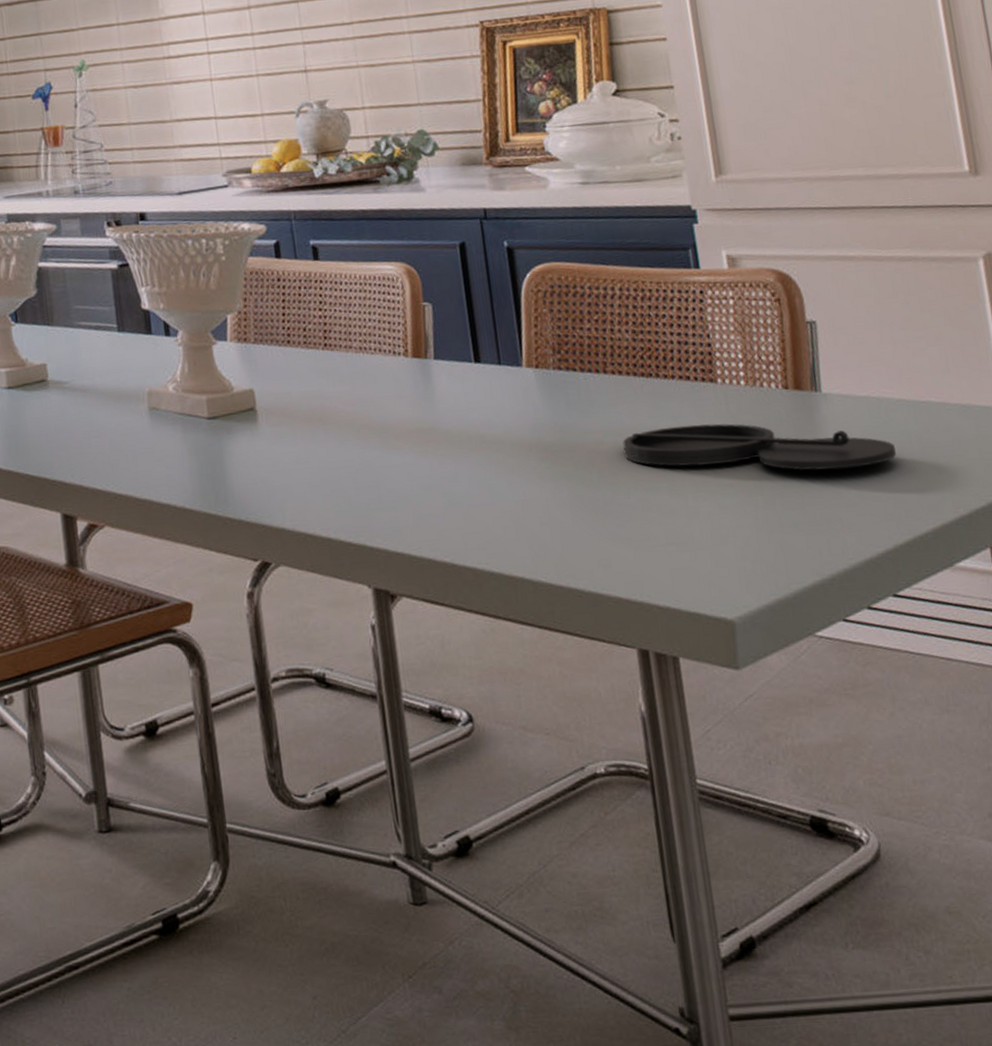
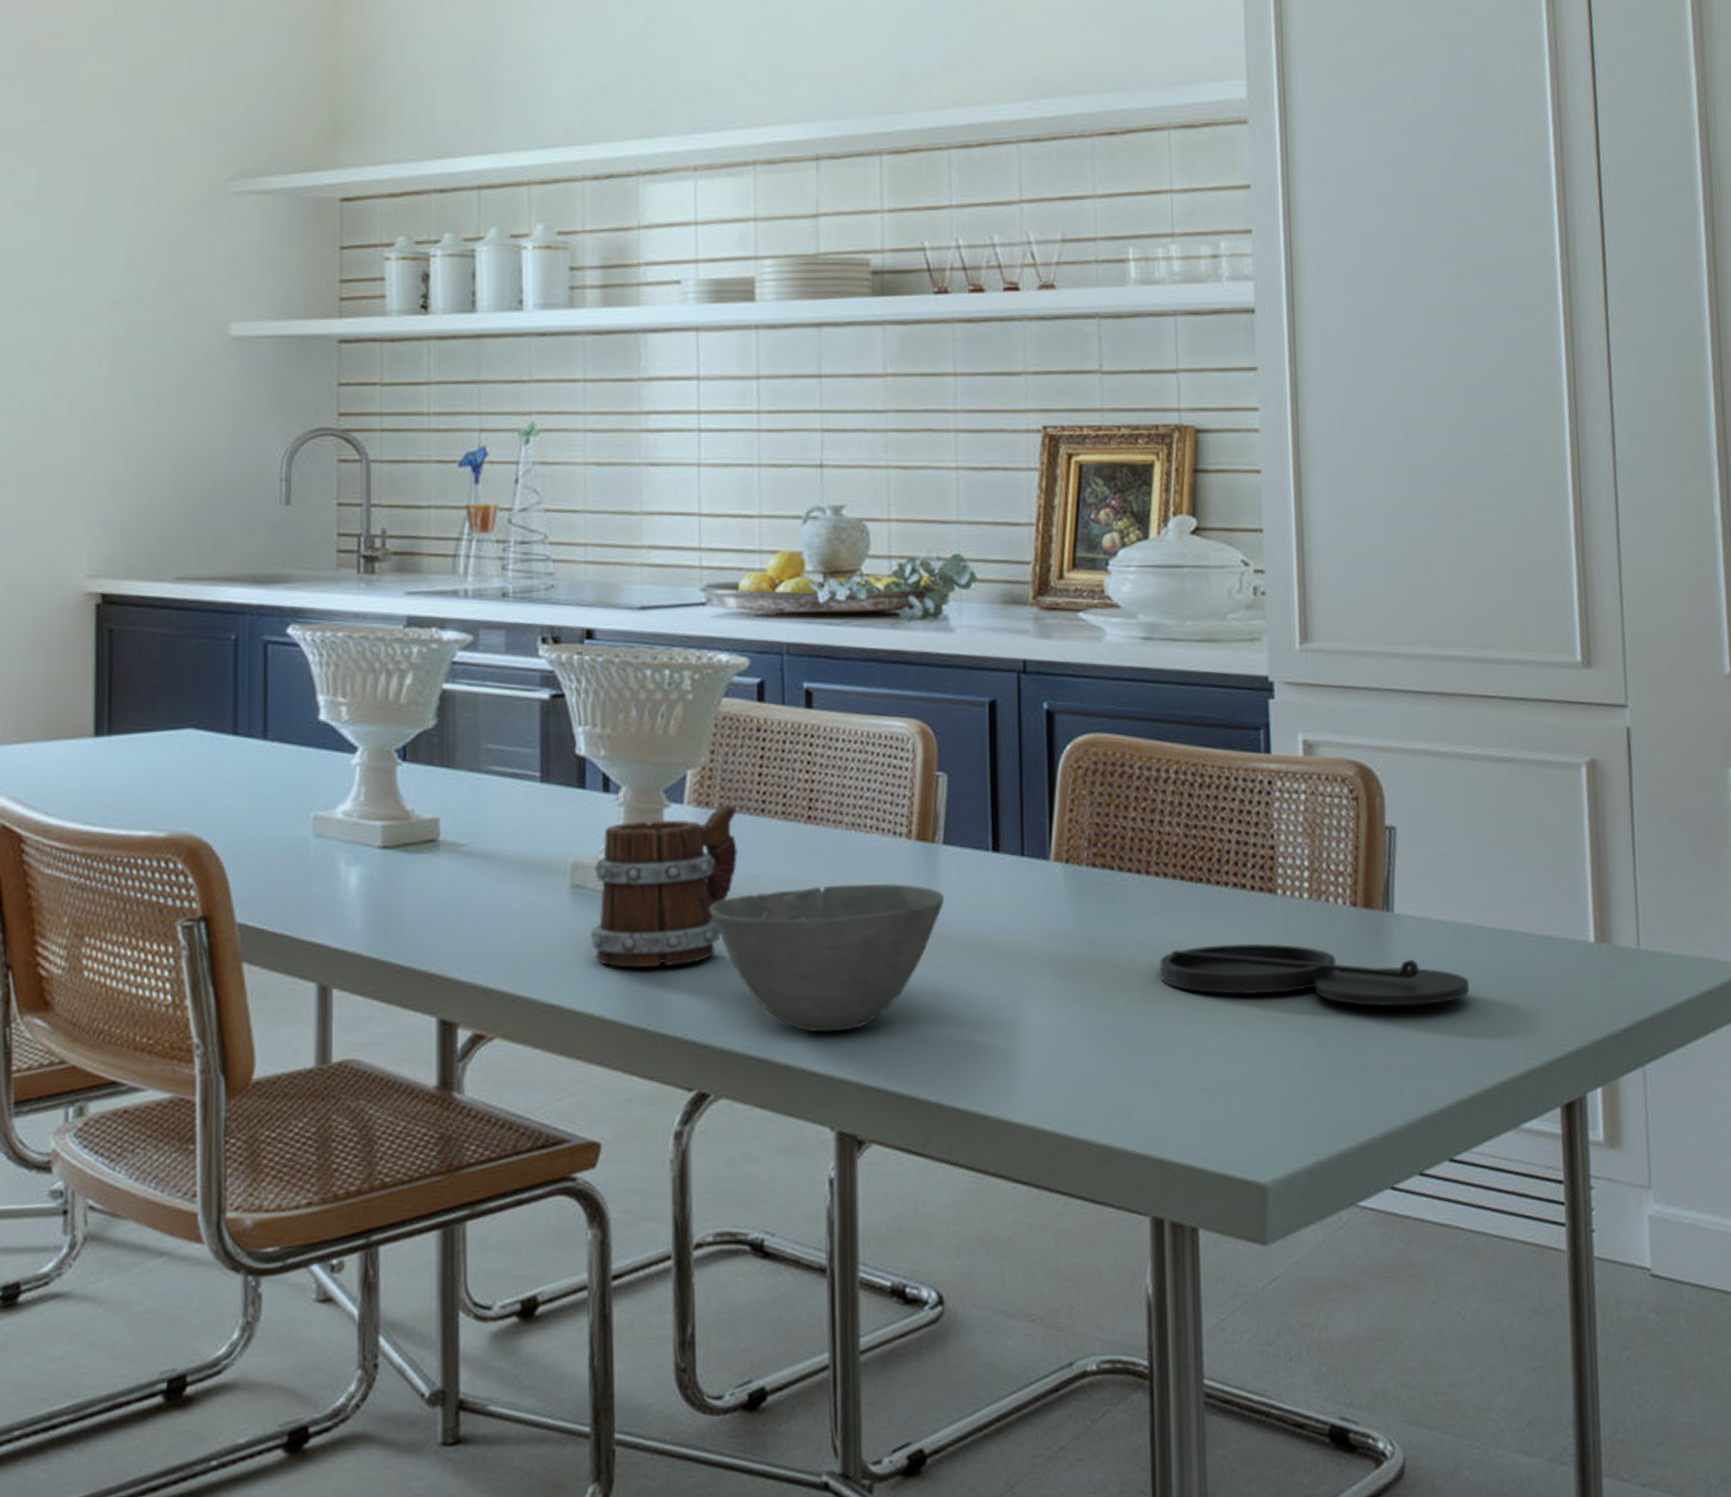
mug: none [164,339,274,469] -> present [590,805,738,969]
bowl: none [255,392,440,512] -> present [709,883,944,1033]

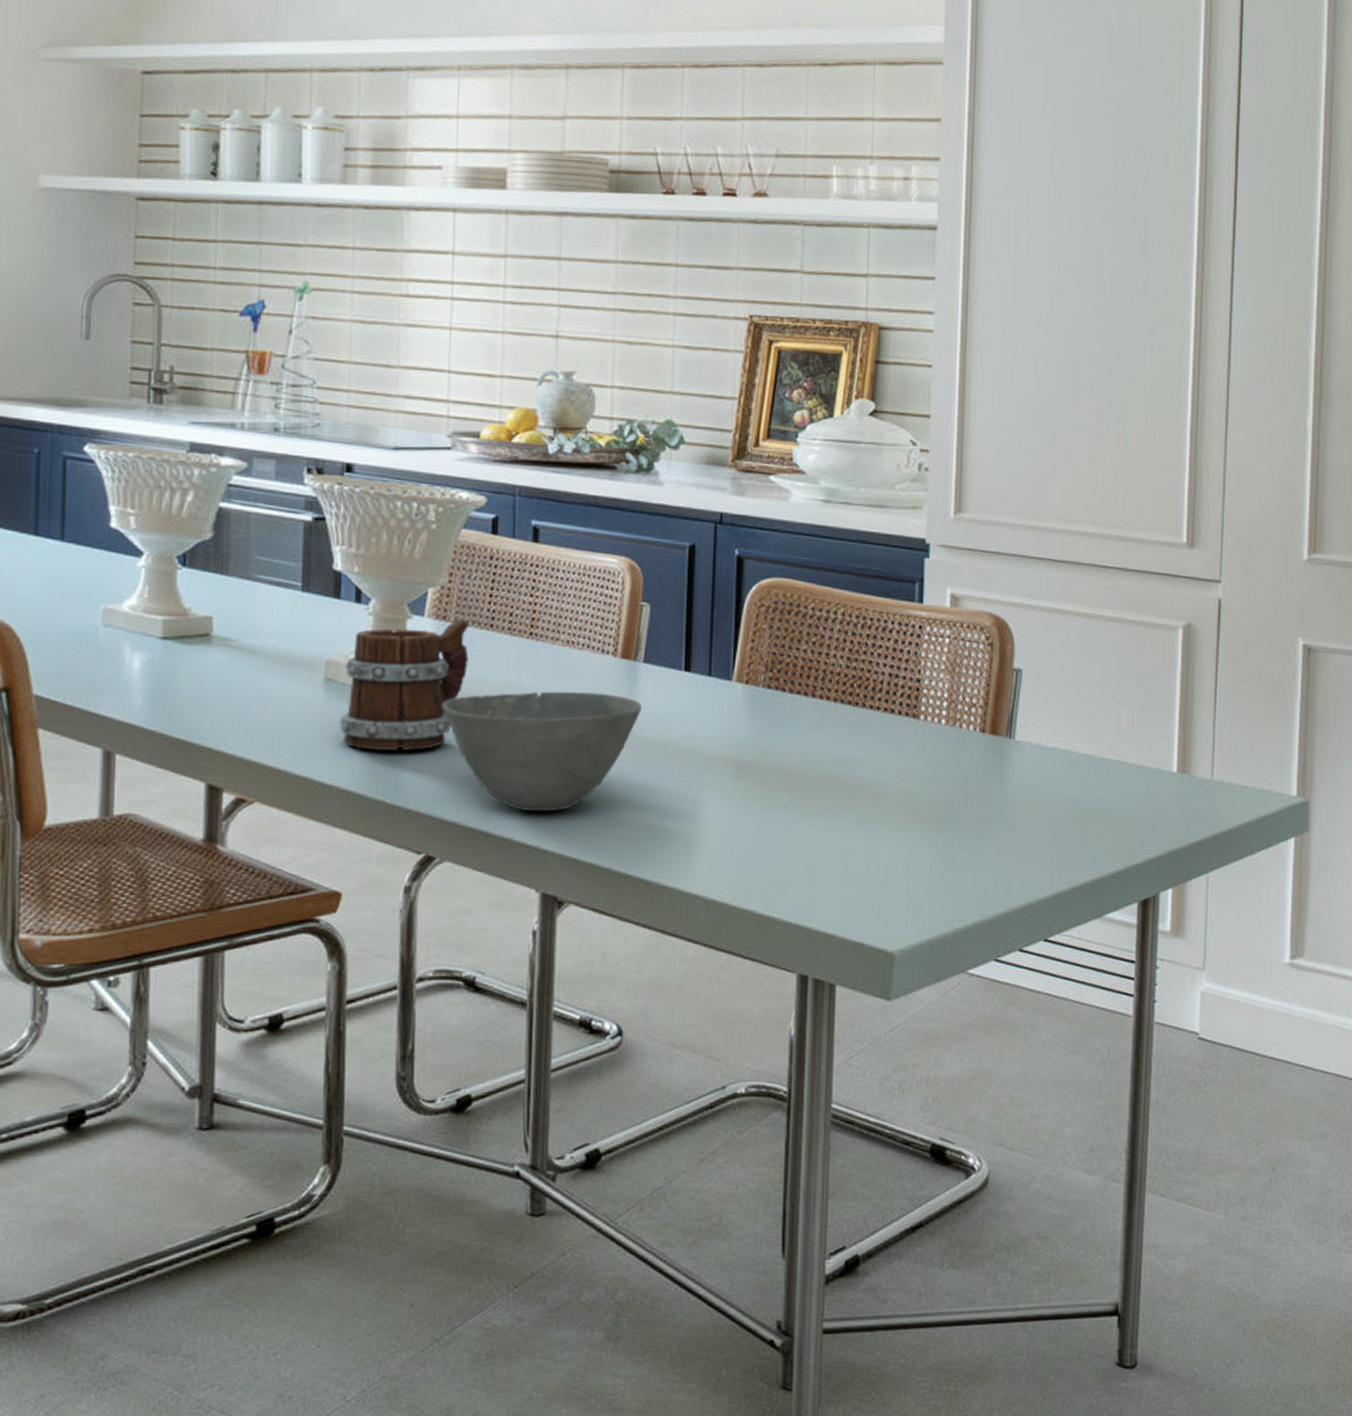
plate: present [1160,943,1469,1007] -> none [818,758,1072,815]

